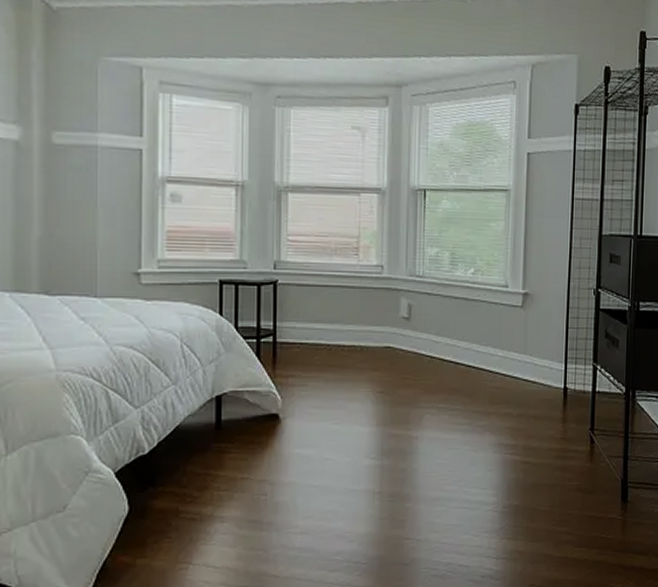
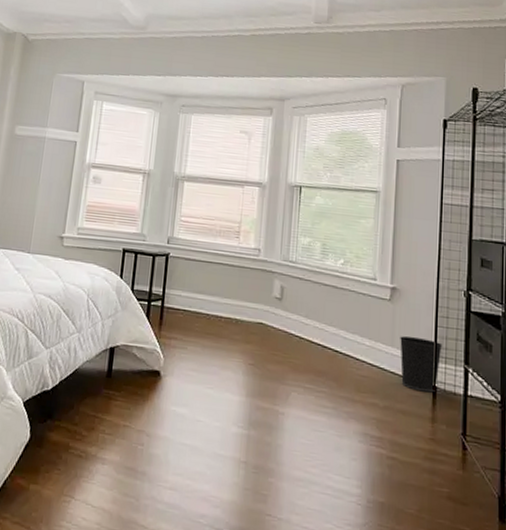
wastebasket: none [532,341,573,395] -> present [400,336,443,393]

